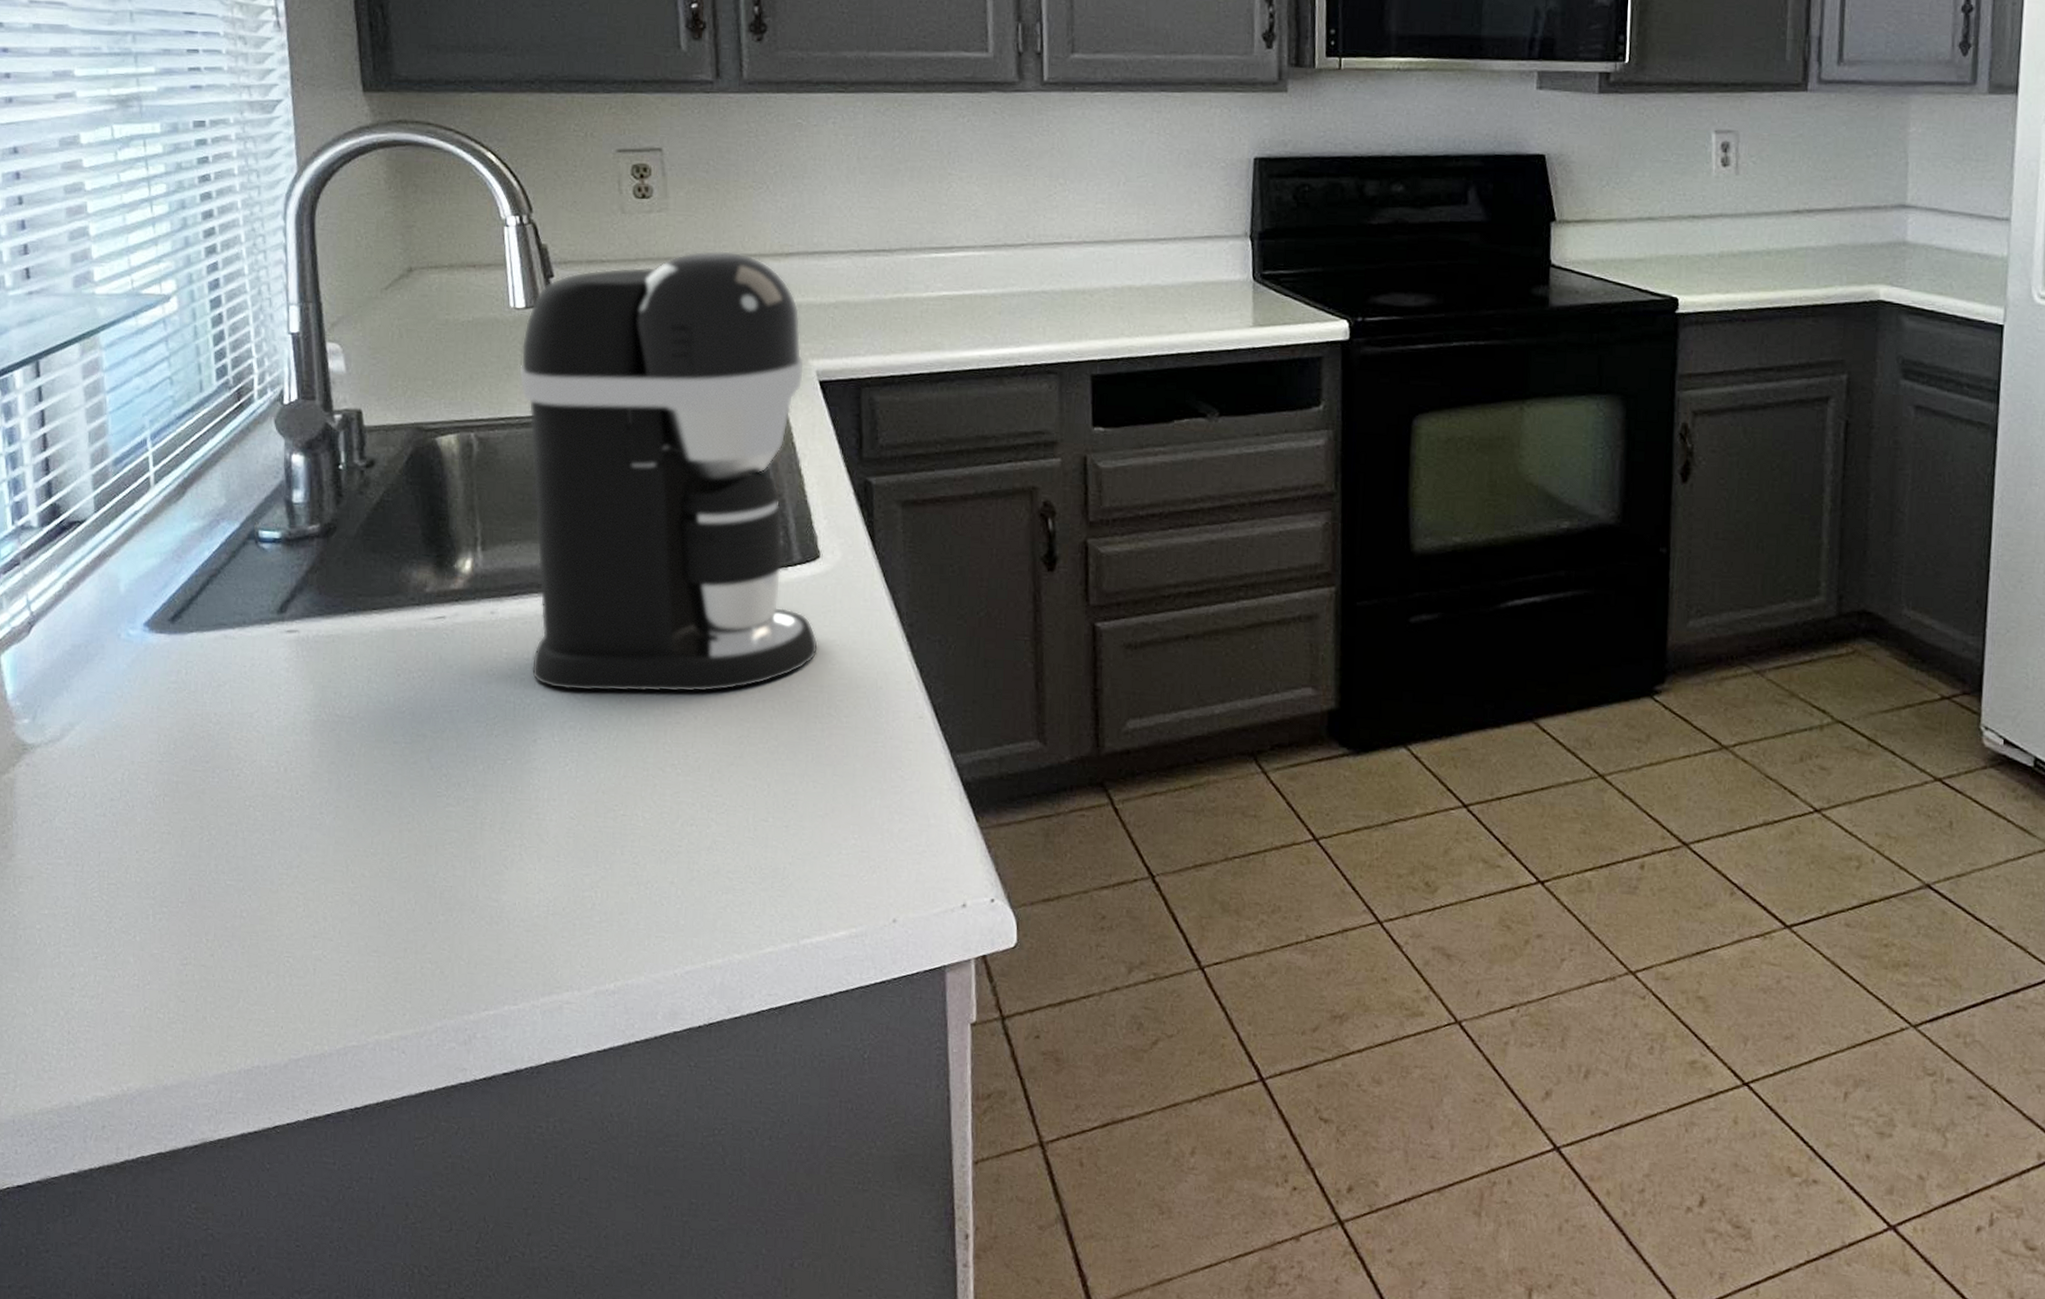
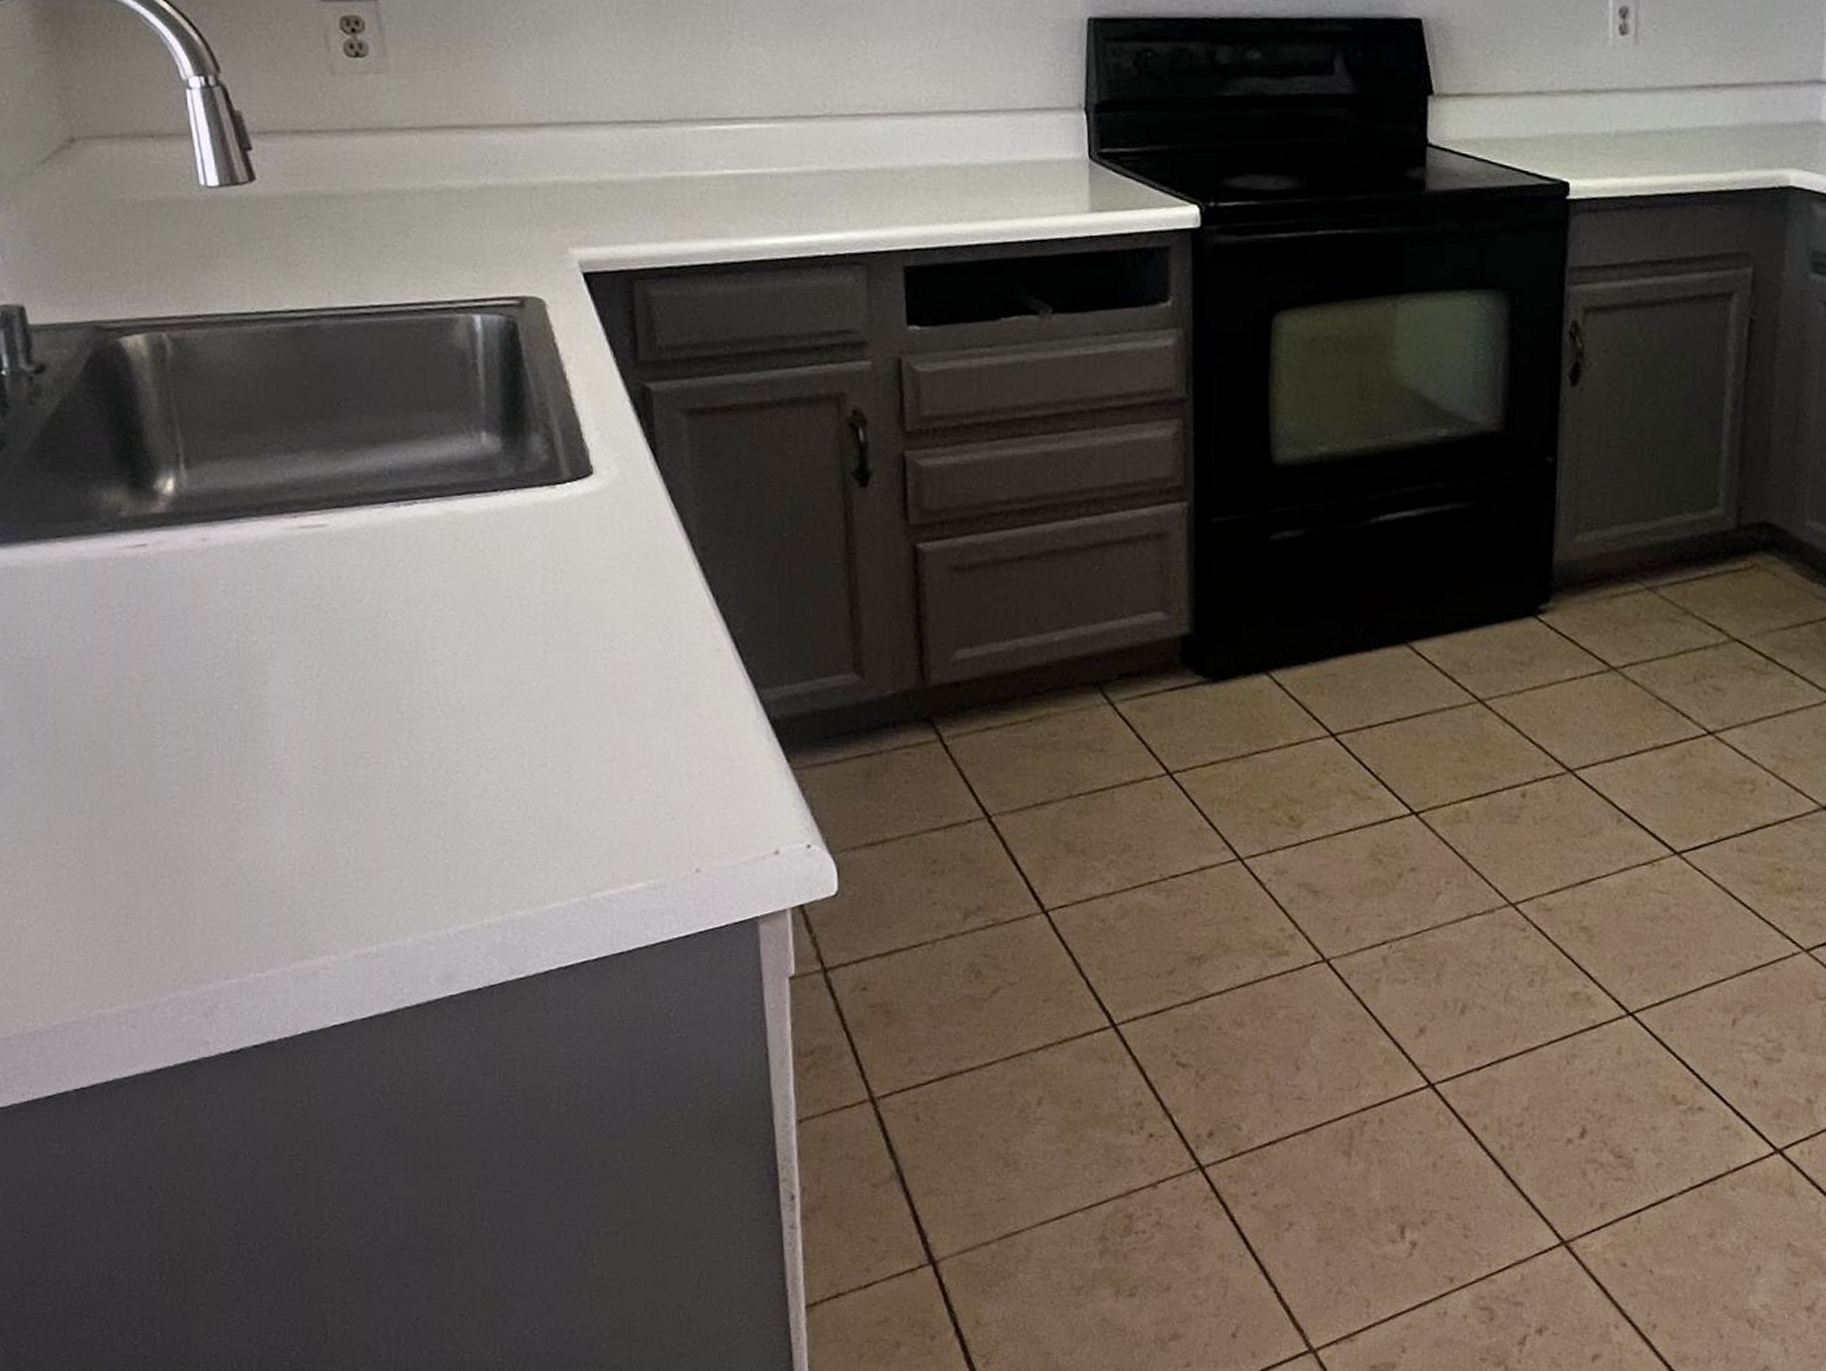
coffee maker: present [518,250,819,693] -> none [215,119,597,627]

